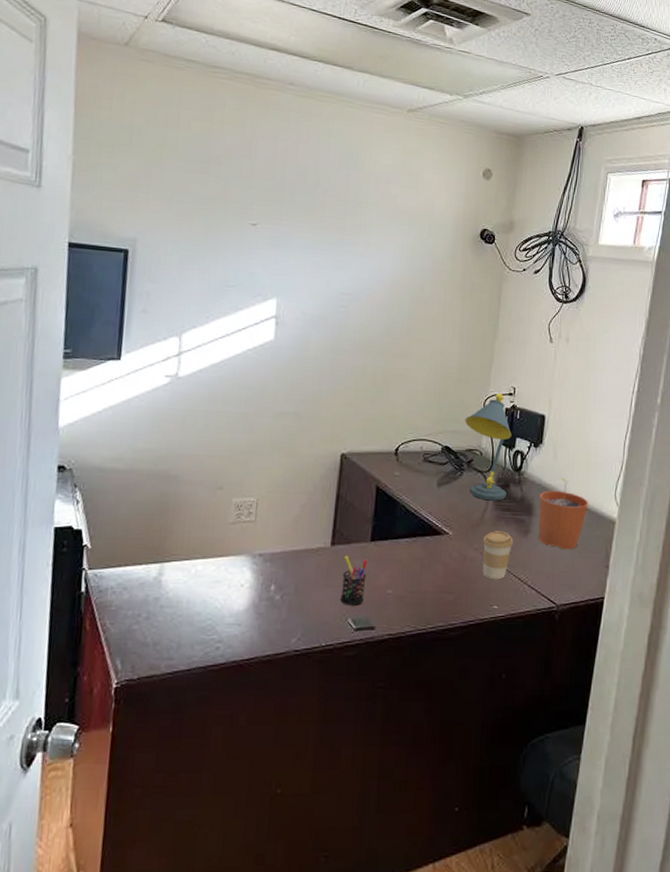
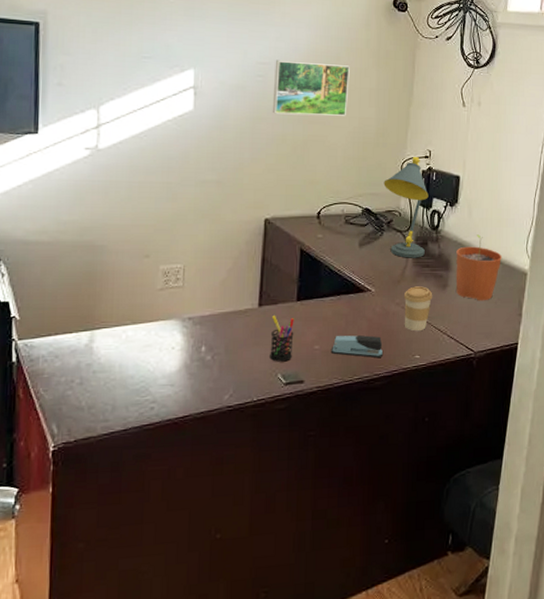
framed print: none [353,290,434,350] -> present [272,59,350,116]
stapler: none [404,581,460,607] -> present [330,335,384,359]

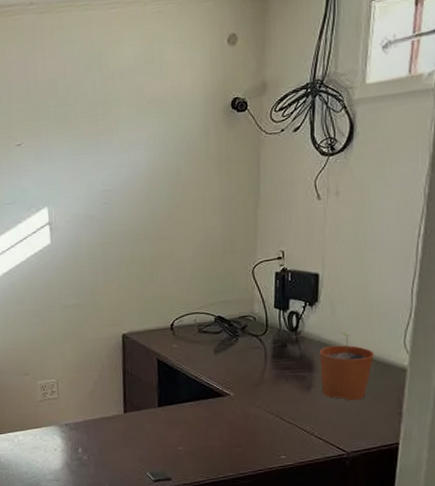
pen holder: present [270,316,294,362] -> none [137,421,158,462]
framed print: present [272,59,350,116] -> none [118,178,192,237]
stapler: present [330,335,384,359] -> none [194,437,247,459]
desk lamp: present [383,156,429,258] -> none [235,258,285,362]
coffee cup: present [403,286,433,332] -> none [264,388,296,433]

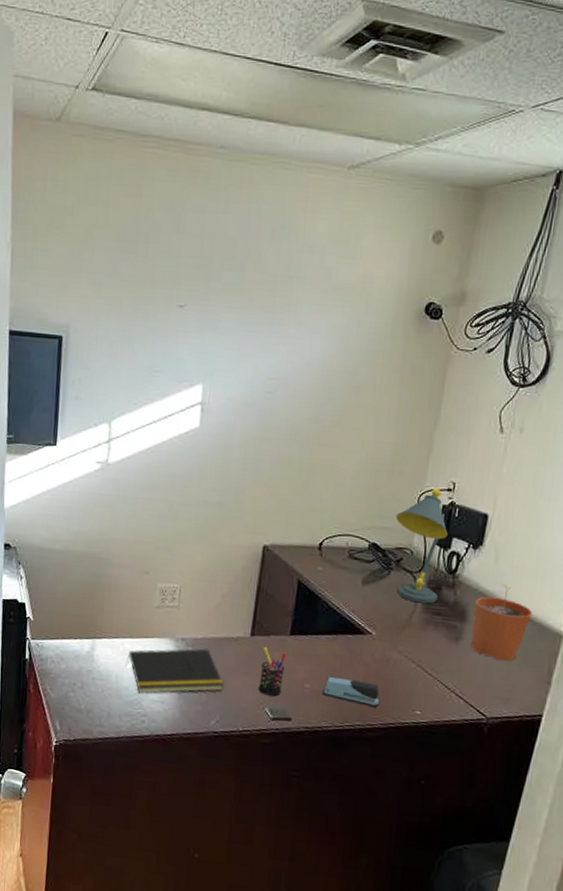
notepad: none [22,430,108,476] -> present [125,648,224,694]
pen holder: none [137,421,158,462] -> present [258,647,286,696]
stapler: none [194,437,247,459] -> present [322,677,380,708]
desk lamp: none [235,258,285,362] -> present [395,488,448,604]

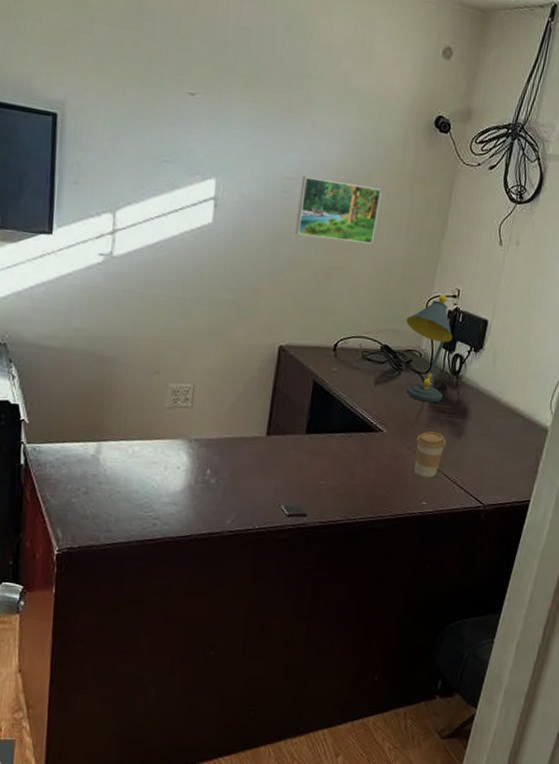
notepad: present [125,648,224,694] -> none [135,449,239,496]
pen holder: present [258,647,286,696] -> none [274,446,302,494]
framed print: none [279,375,368,439] -> present [295,175,382,244]
stapler: present [322,677,380,708] -> none [336,473,390,501]
coffee cup: none [405,635,443,685] -> present [413,431,447,478]
plant pot: present [471,584,532,662] -> none [471,384,523,454]

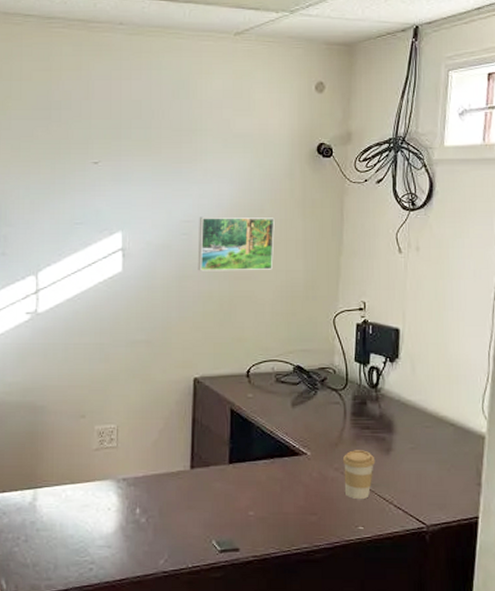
desk lamp: present [406,294,453,403] -> none [315,309,365,419]

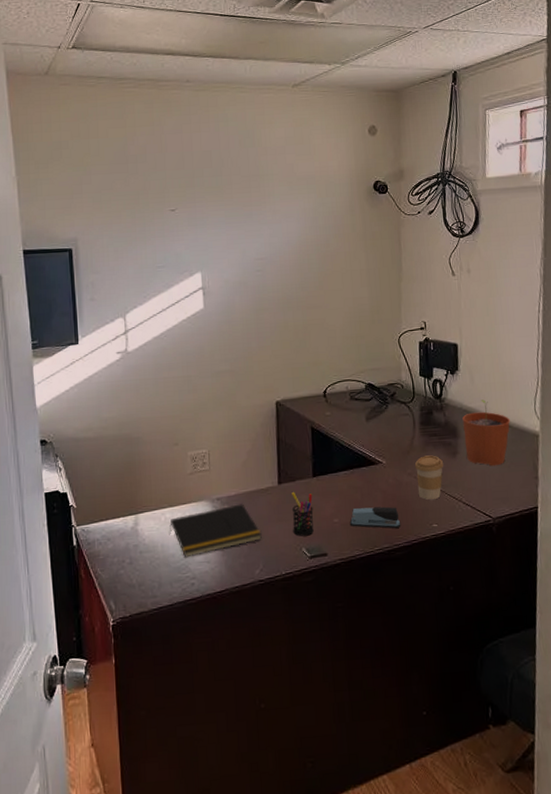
notepad: none [69,486,169,540] -> present [169,504,262,558]
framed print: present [197,216,275,271] -> none [271,251,341,304]
pen holder: none [203,479,227,528] -> present [291,492,314,536]
stapler: none [266,502,323,528] -> present [349,506,401,529]
plant pot: none [400,393,453,468] -> present [462,399,510,467]

